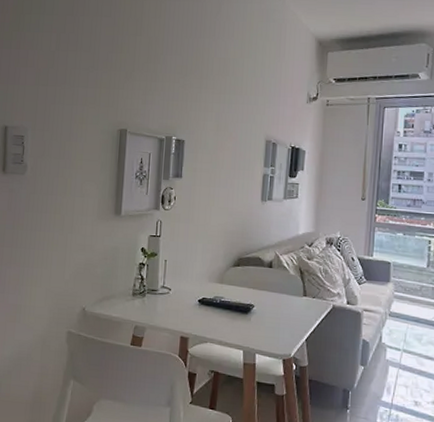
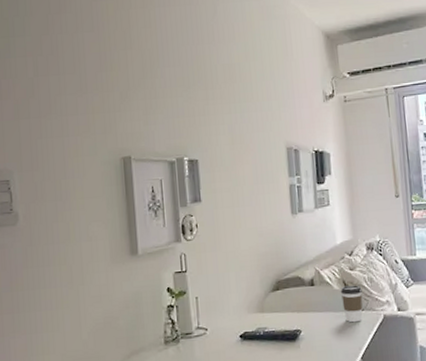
coffee cup: none [295,273,316,308] -> present [340,285,363,323]

